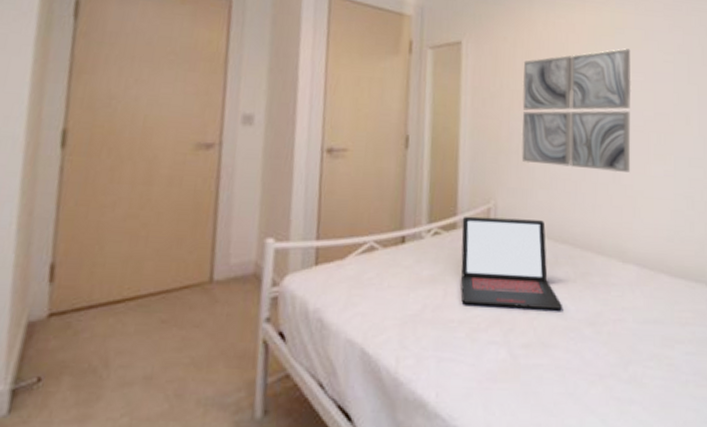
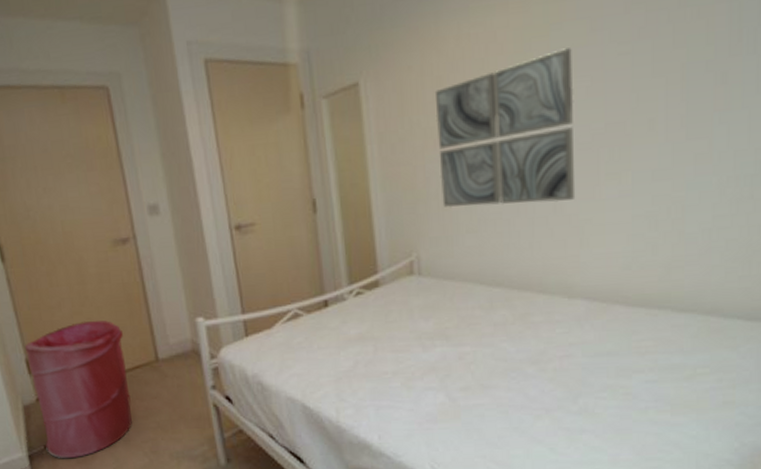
laundry hamper: none [39,226,180,397] -> present [24,320,132,458]
laptop: present [460,216,563,309] -> none [384,266,502,357]

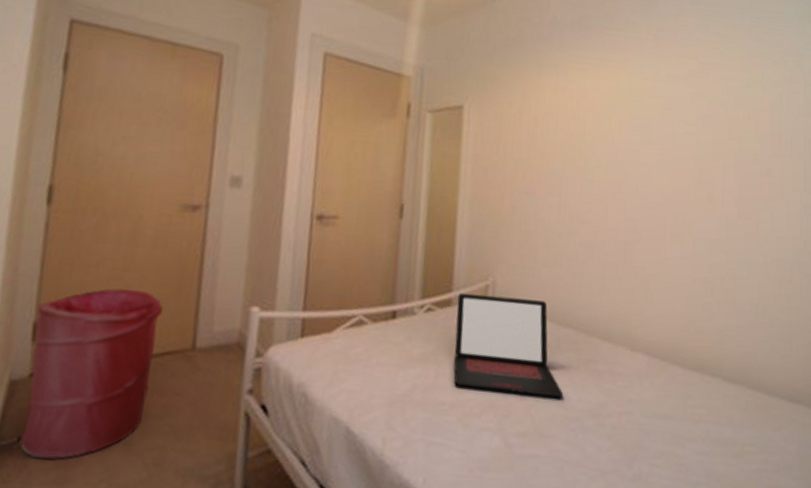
laptop: none [384,266,502,357] -> present [453,292,564,398]
wall art: present [434,48,576,208] -> none [524,118,649,253]

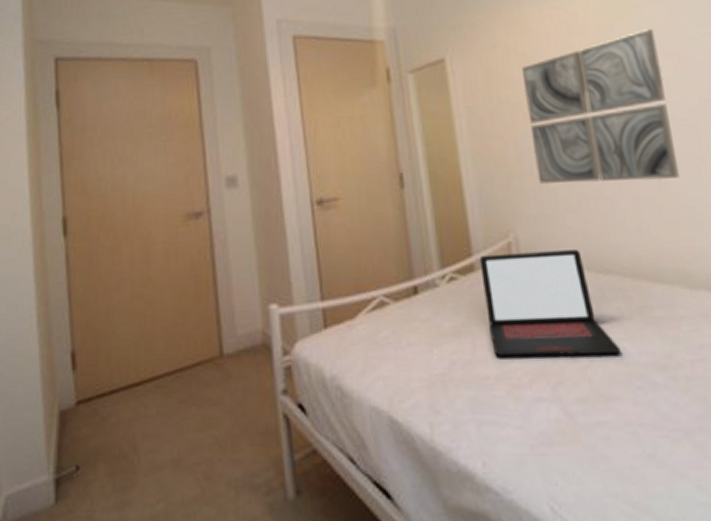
laundry hamper: present [19,288,163,459] -> none [72,304,186,484]
wall art: none [524,118,649,253] -> present [521,29,680,185]

